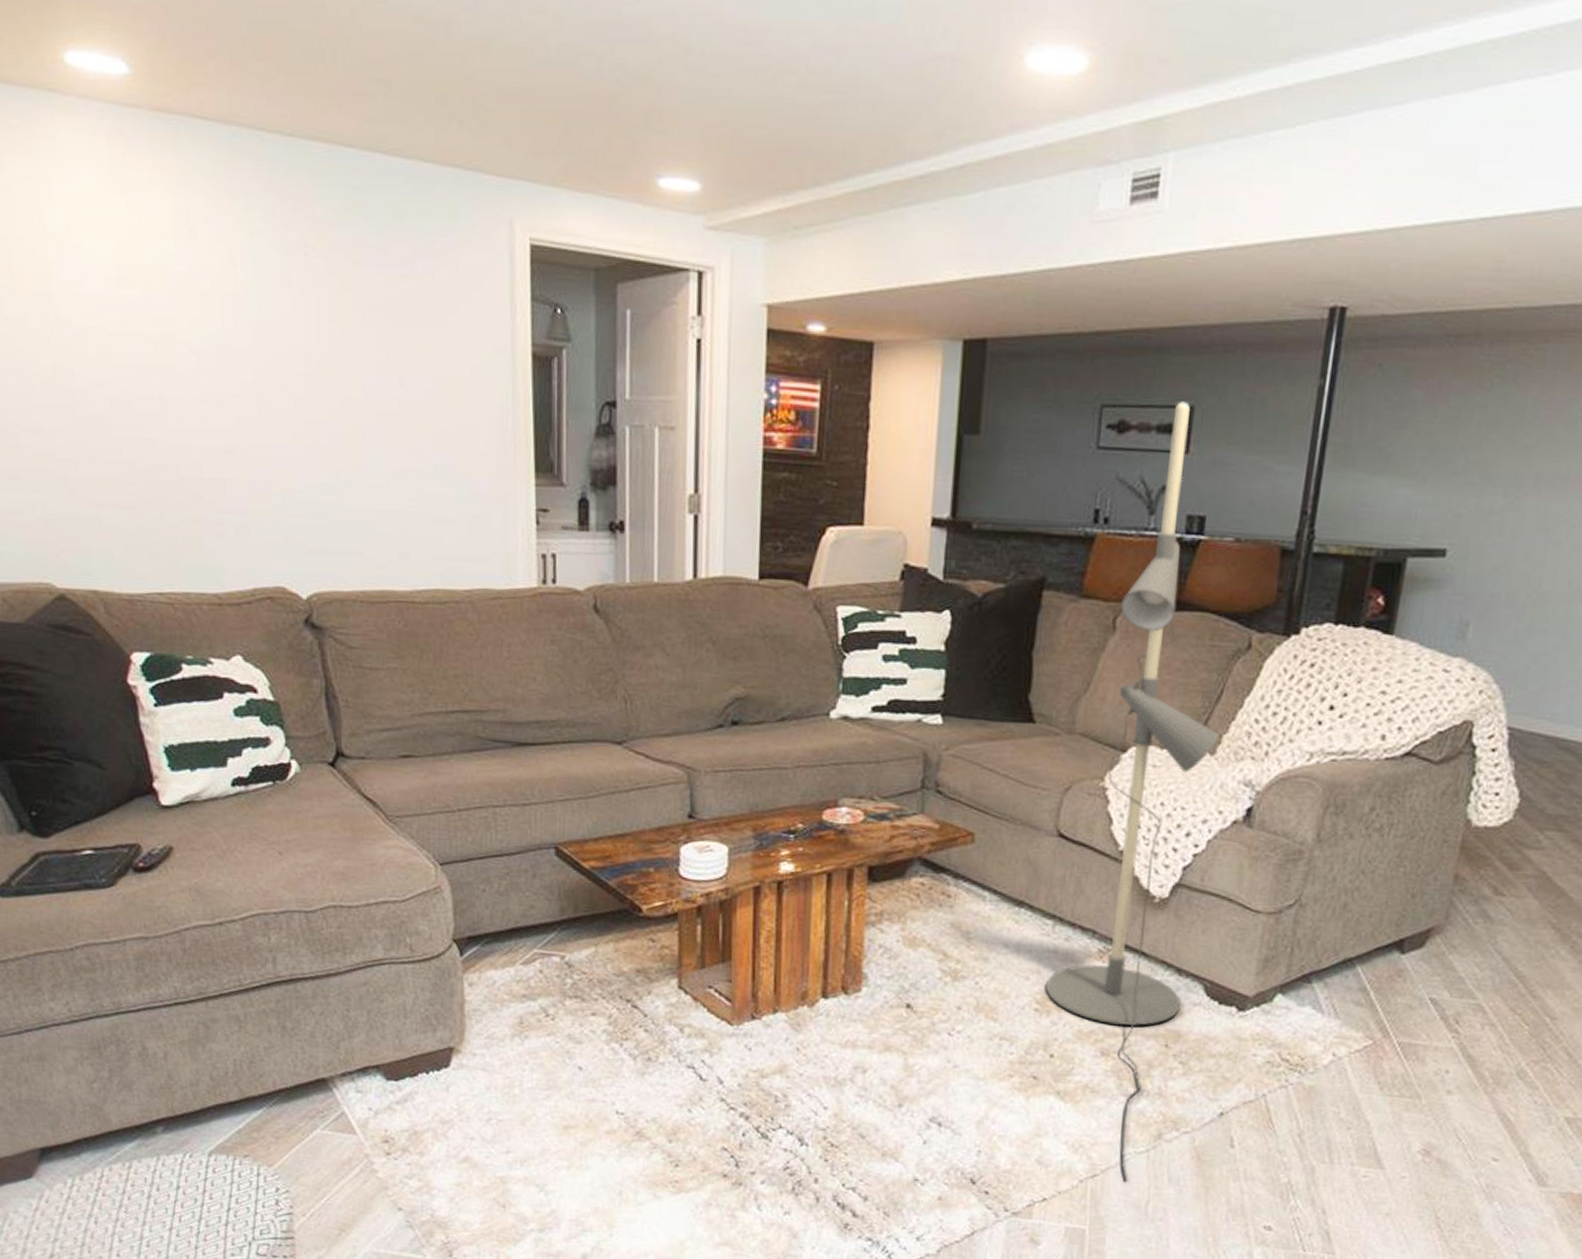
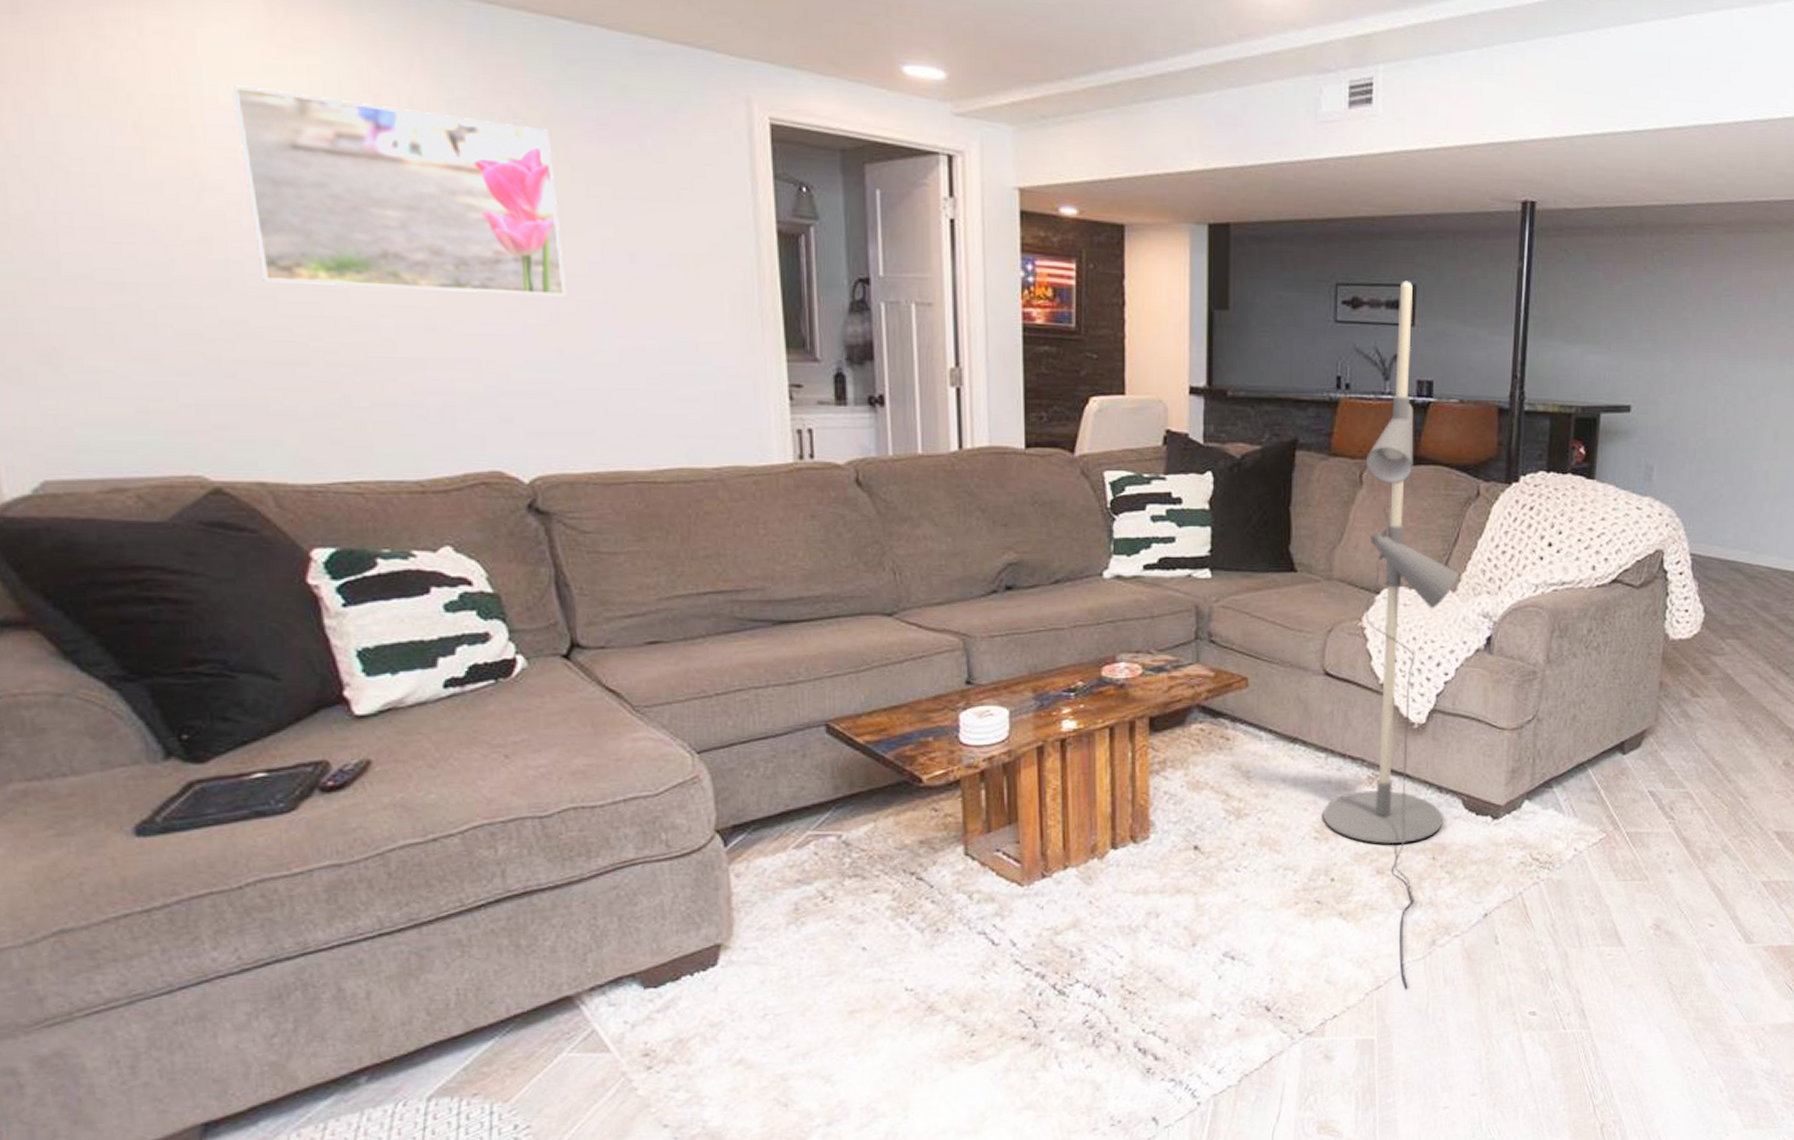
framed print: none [79,225,344,421] -> present [231,85,567,297]

